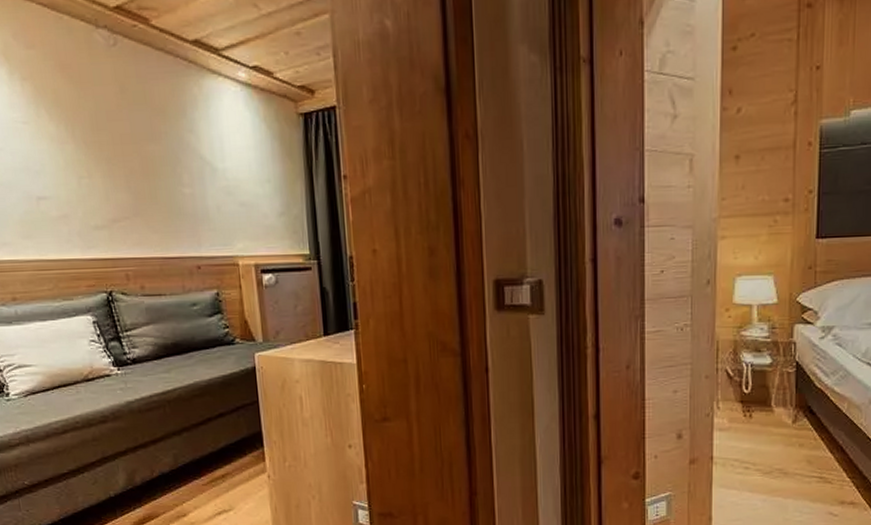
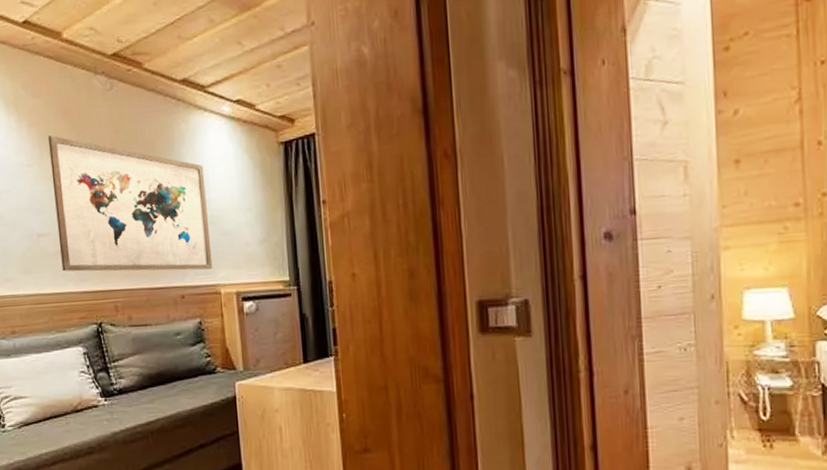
wall art: none [45,92,230,241] -> present [48,135,213,272]

